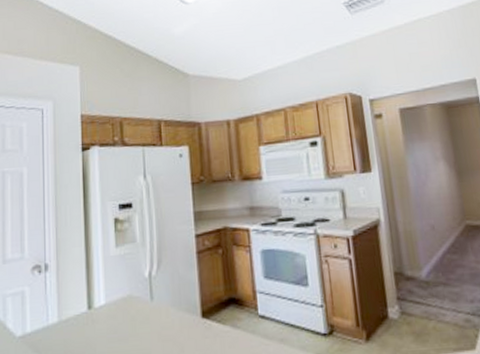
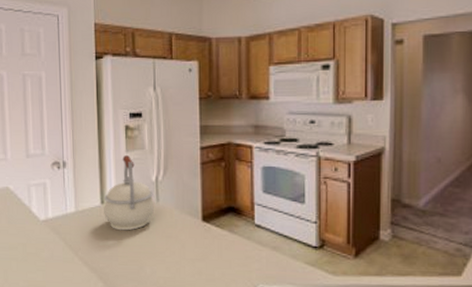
kettle: none [91,251,149,340] -> present [104,155,155,231]

